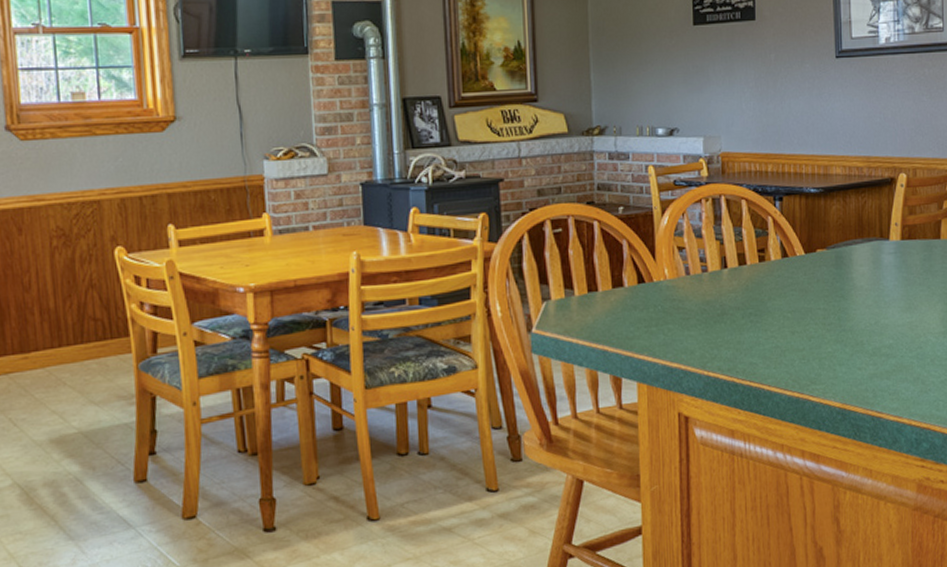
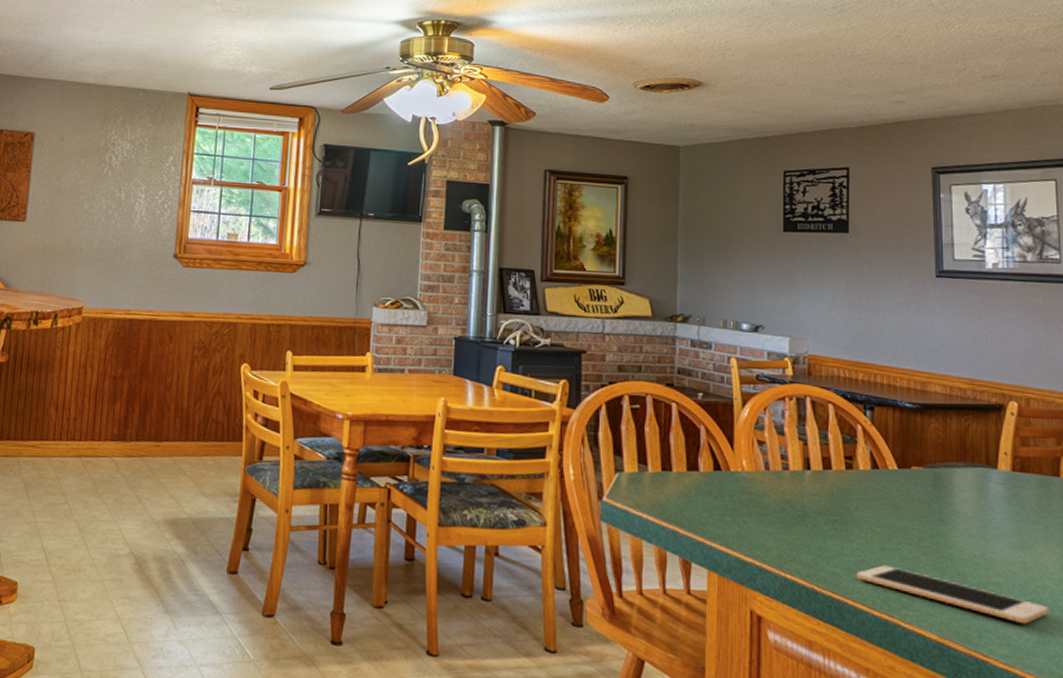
cell phone: none [771,347,931,379] -> present [856,565,1049,625]

